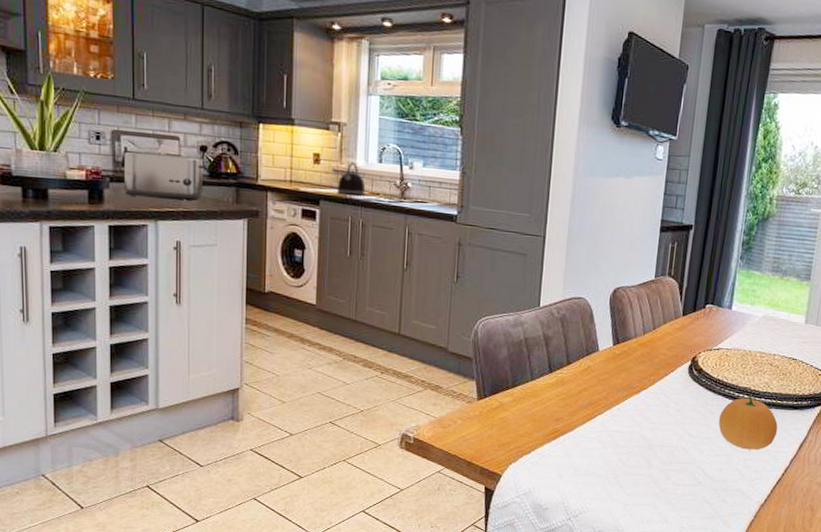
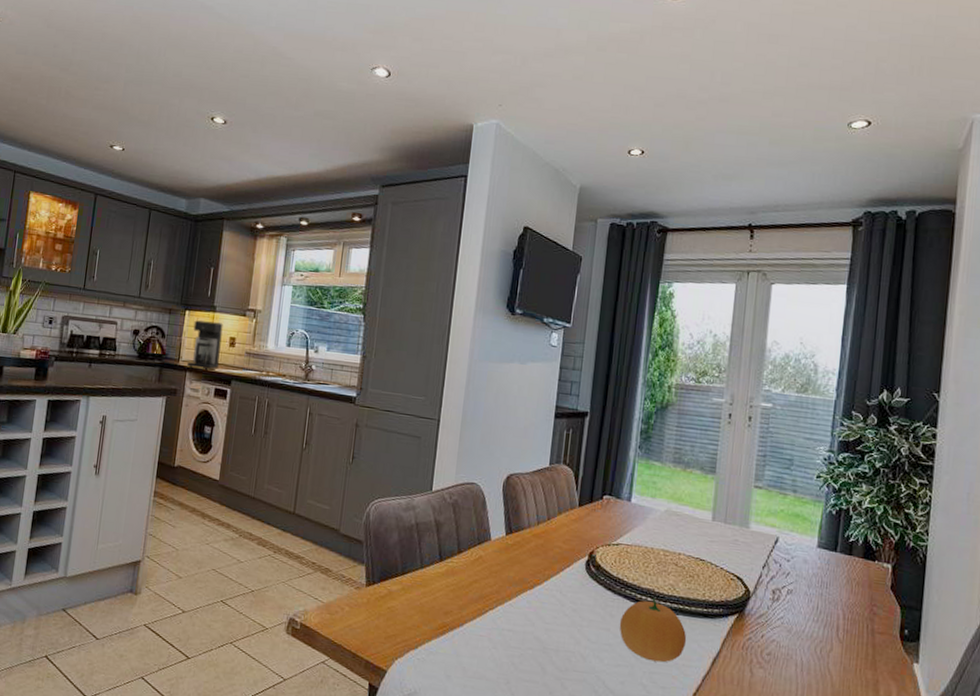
toaster: present [124,151,208,200] -> none [65,334,138,379]
coffee maker: none [268,134,305,189] -> present [187,320,223,370]
kettle: present [336,162,366,196] -> none [247,345,274,377]

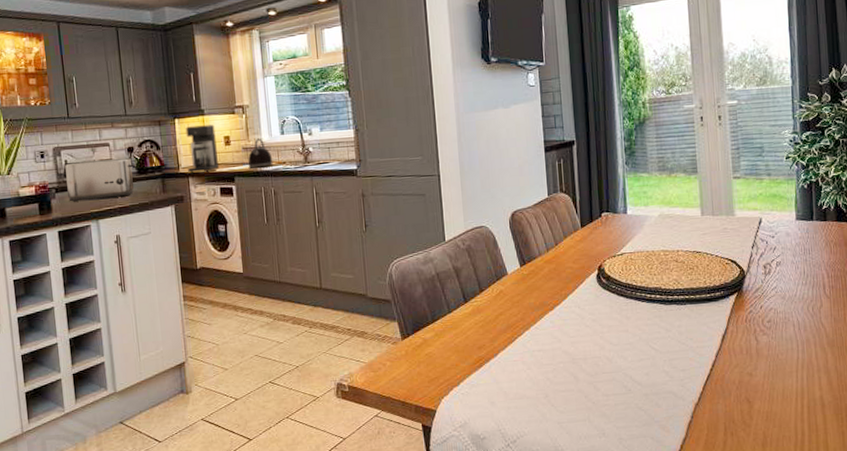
toaster: none [65,334,138,379] -> present [65,158,136,202]
kettle: none [247,345,274,377] -> present [248,138,274,168]
fruit: present [619,598,687,663] -> none [635,295,697,350]

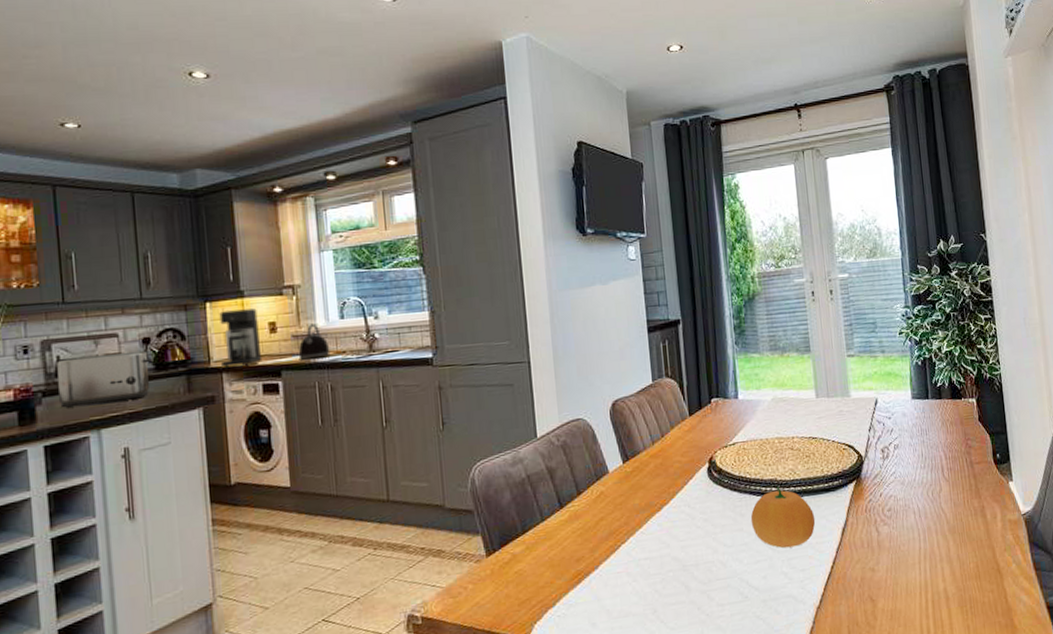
fruit: none [635,295,697,350] -> present [750,487,816,548]

